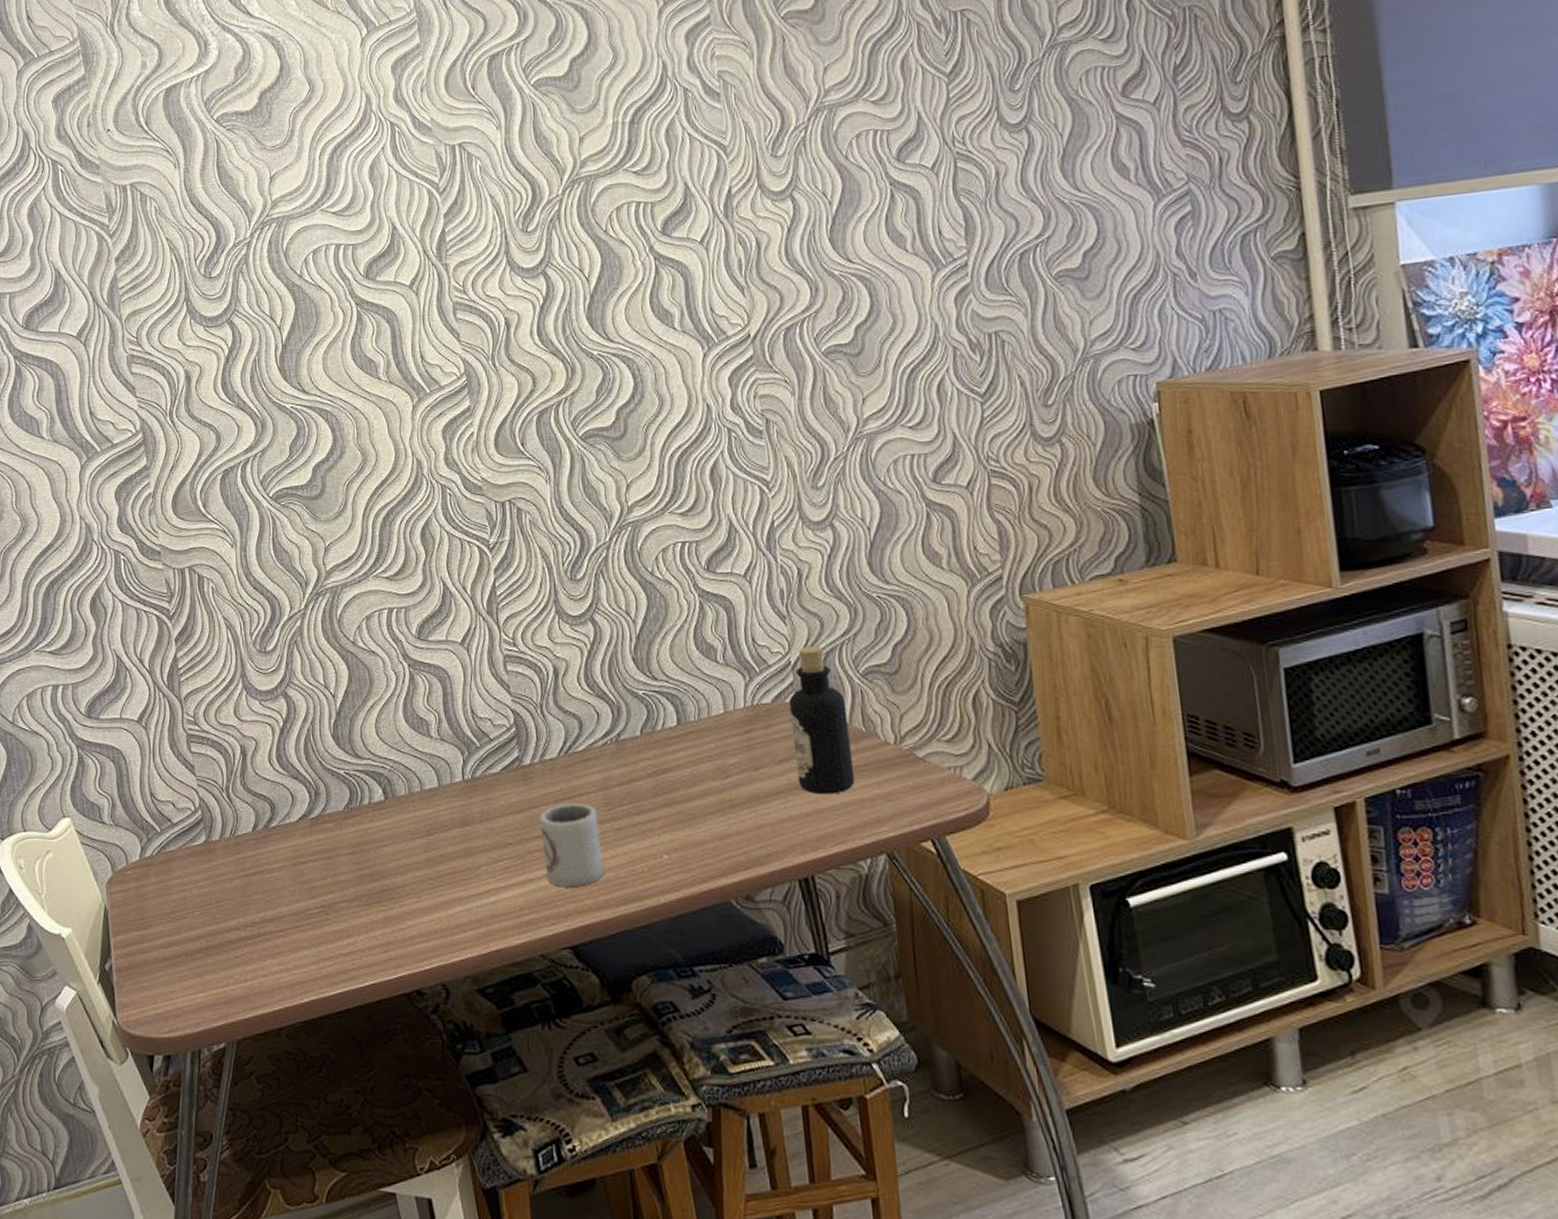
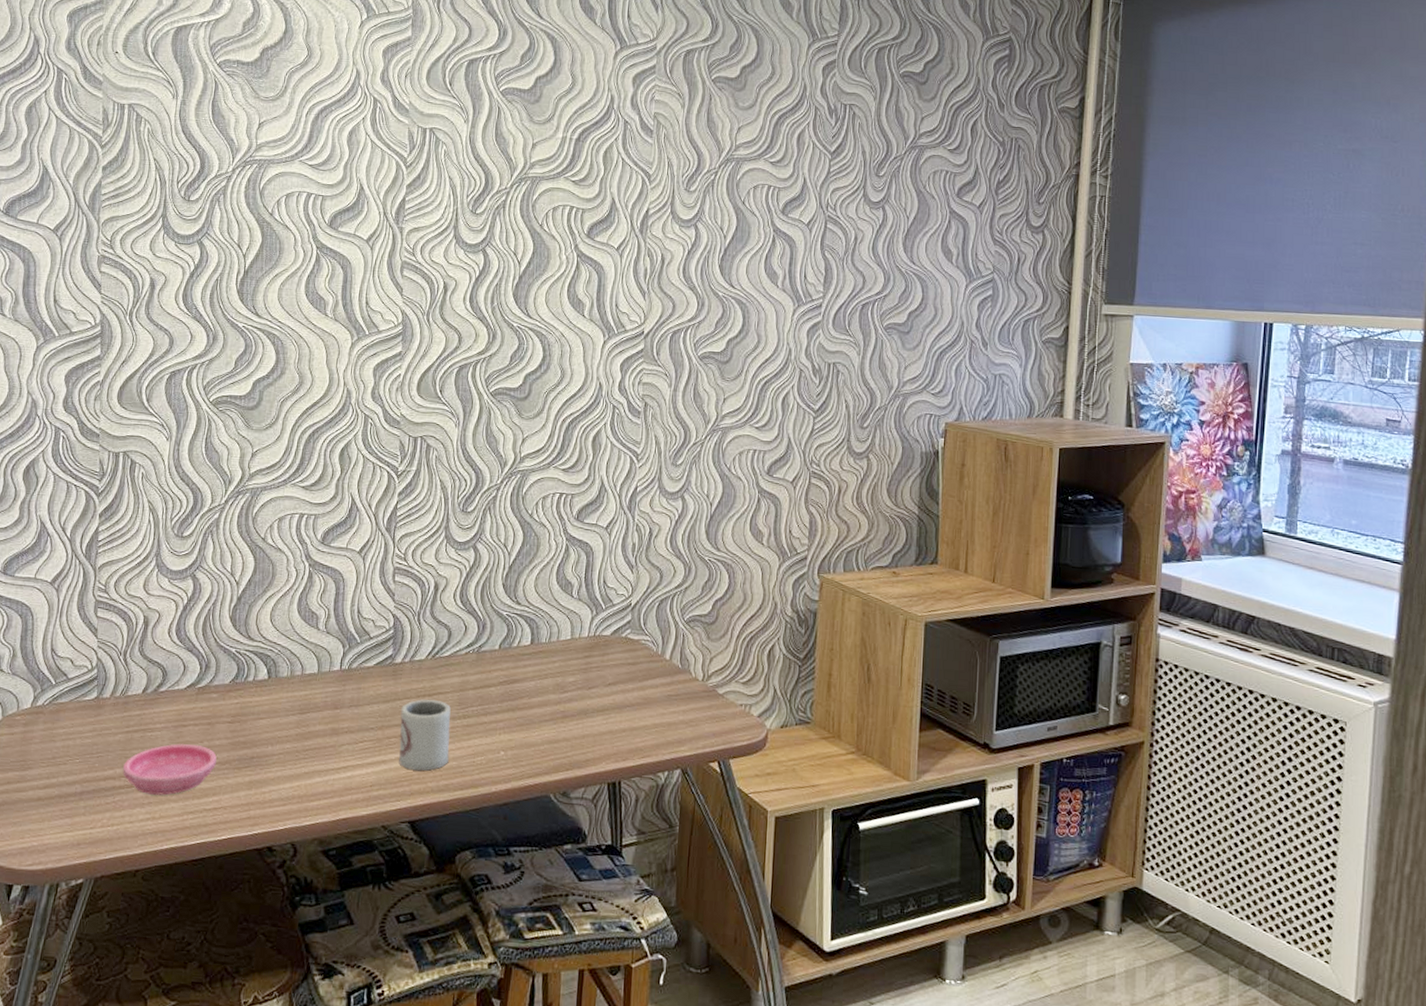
saucer: none [246,883,344,943] -> present [123,744,217,796]
bottle: present [789,646,855,795] -> none [621,593,670,716]

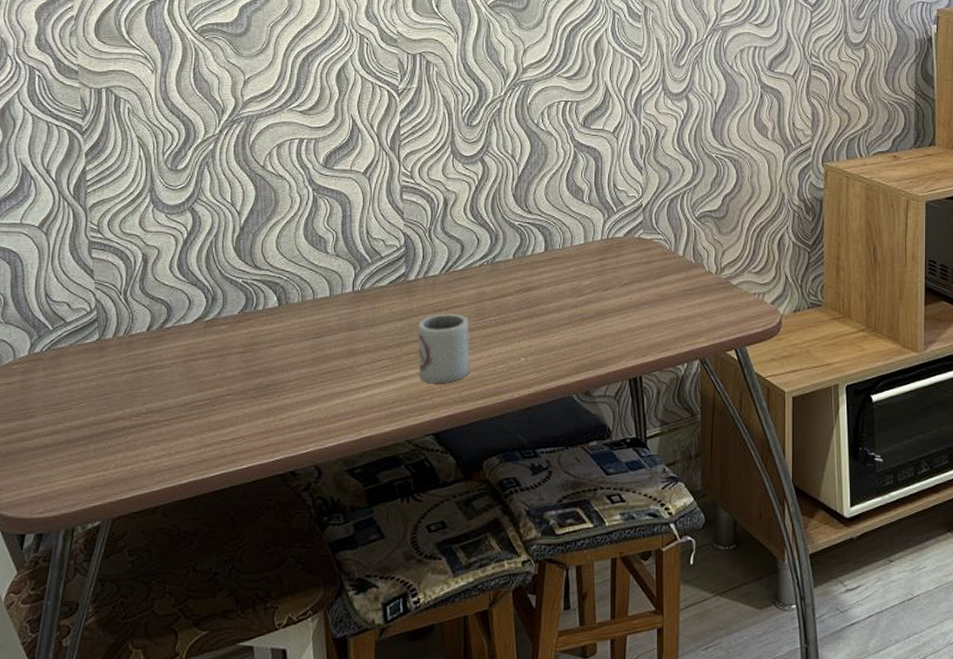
saucer: present [123,744,217,796] -> none [133,378,231,431]

